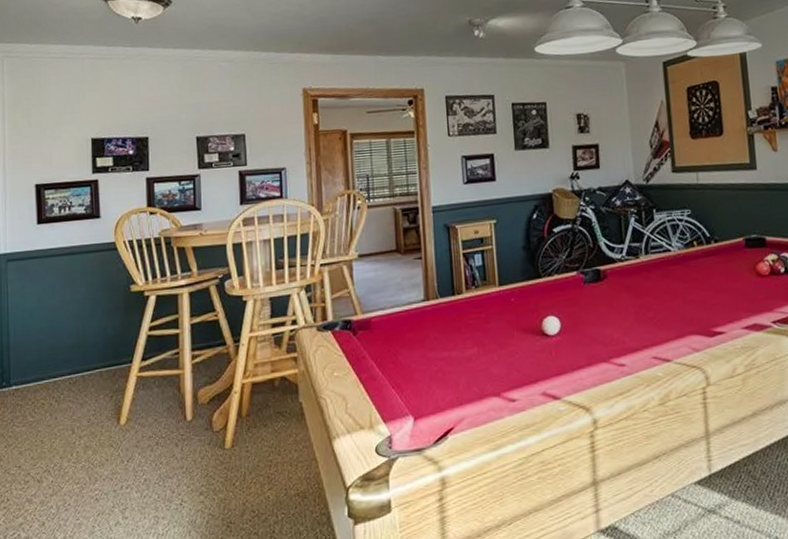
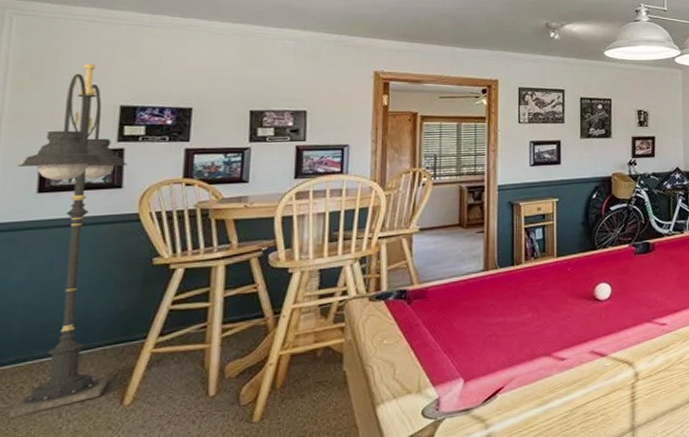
floor lamp: none [21,99,107,431] -> present [8,64,127,418]

